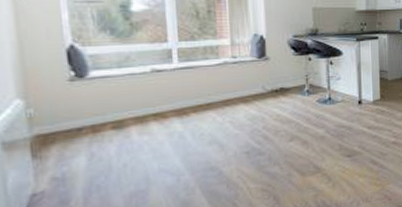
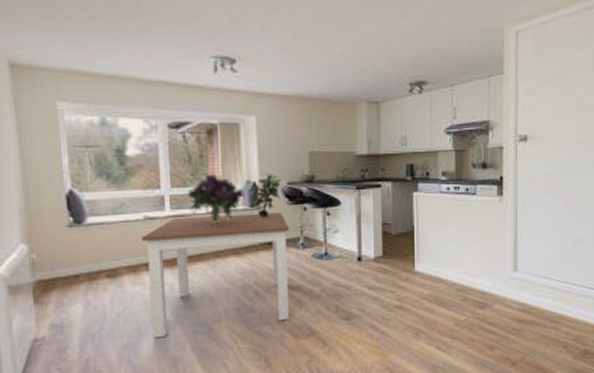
dining table: none [149,63,296,185] -> present [142,212,289,338]
bouquet: none [196,28,254,74] -> present [188,173,246,224]
potted plant: none [260,26,289,68] -> present [253,172,283,218]

